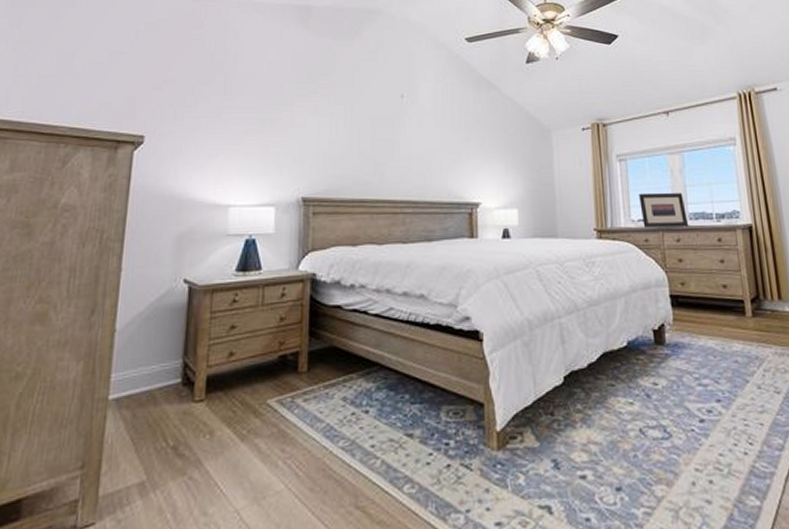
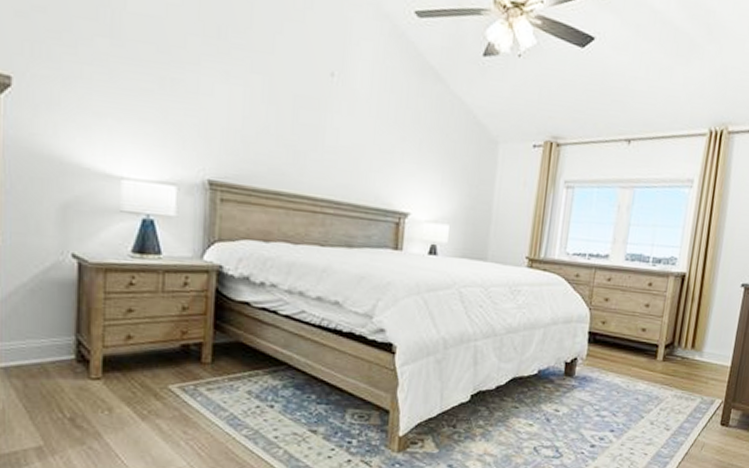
picture frame: present [639,193,689,229] -> none [577,225,625,268]

